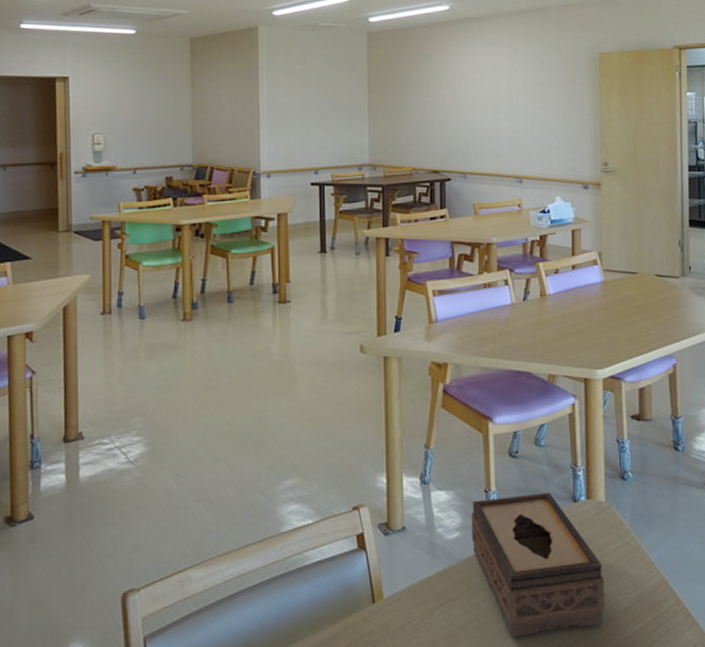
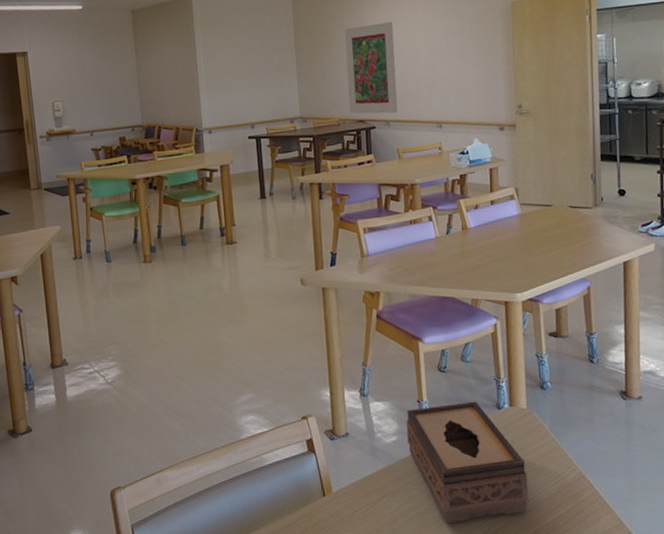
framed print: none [422,66,476,166] -> present [344,21,398,114]

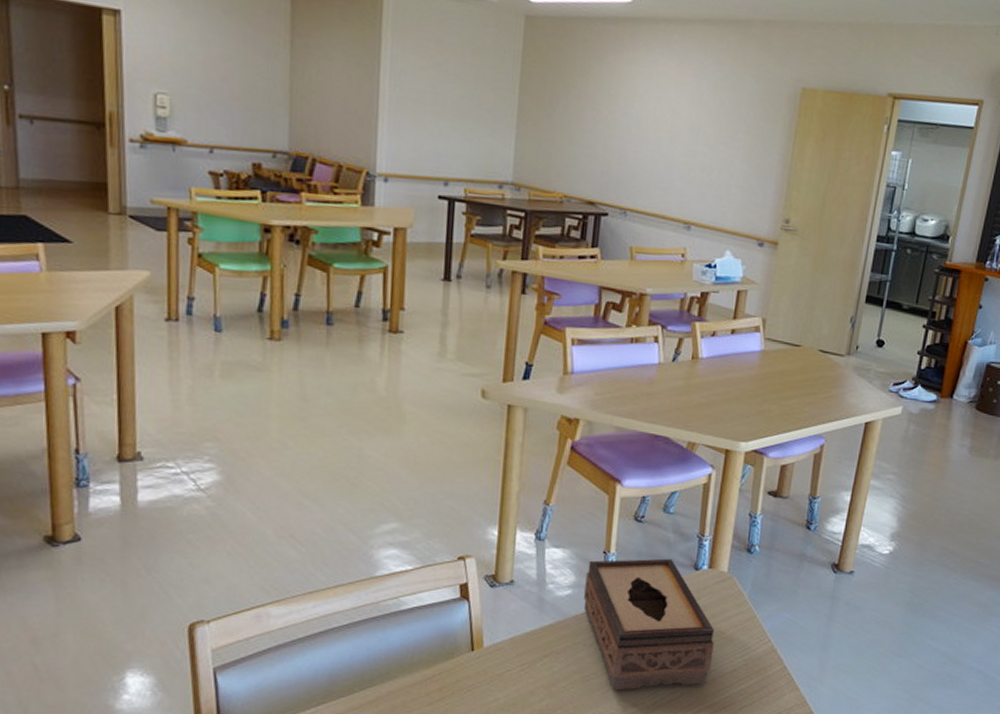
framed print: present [344,21,398,114] -> none [577,77,652,202]

